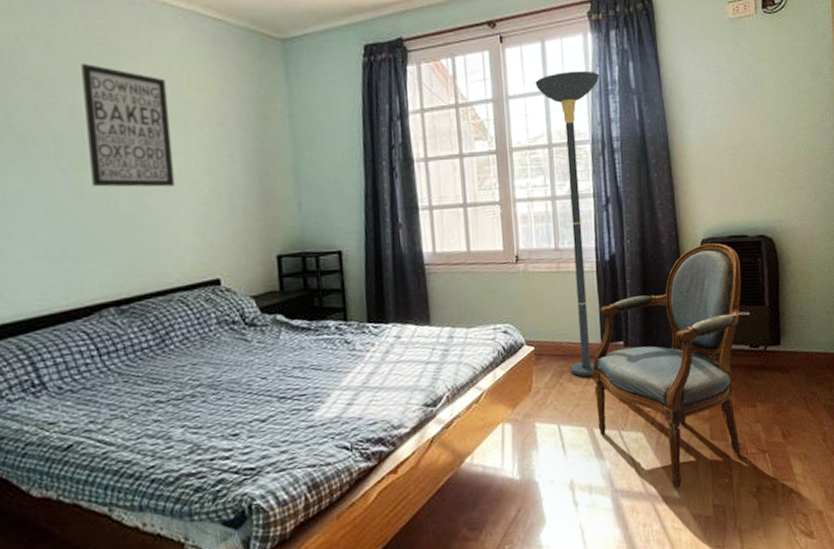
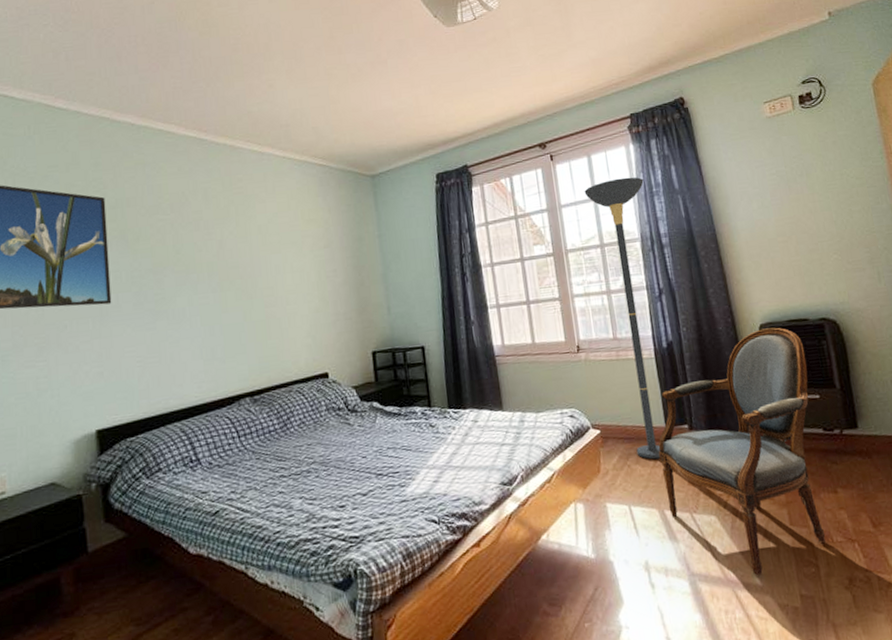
wall art: present [81,64,176,188] -> none [226,208,294,302]

